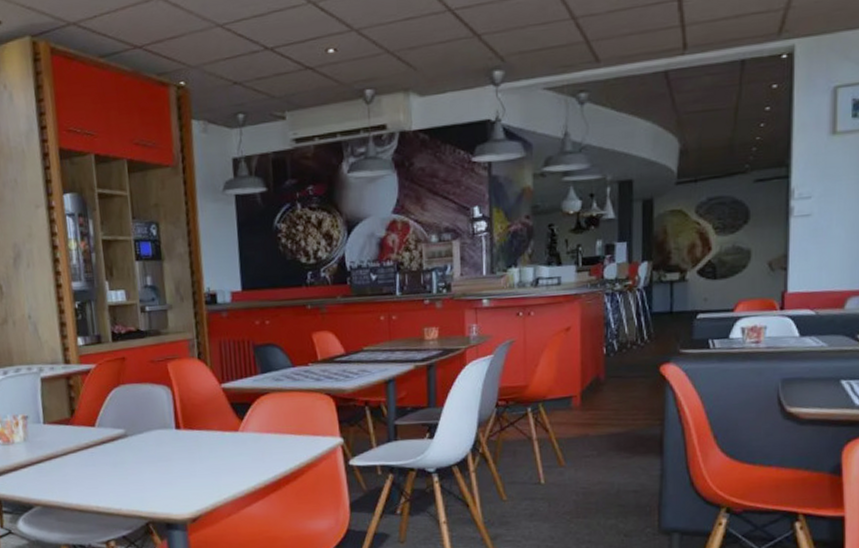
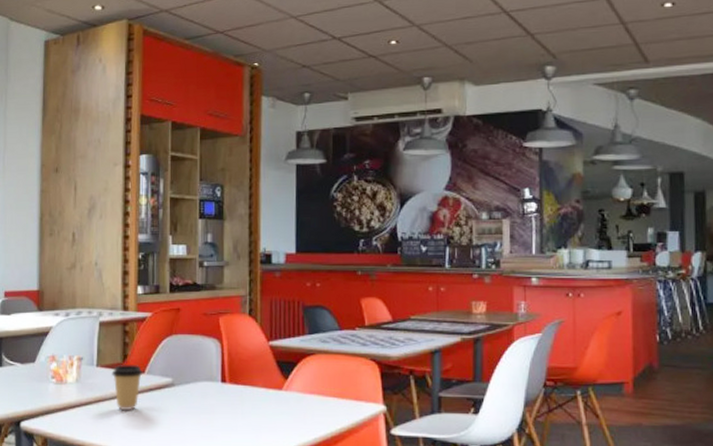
coffee cup: none [60,419,94,465] -> present [112,364,143,410]

